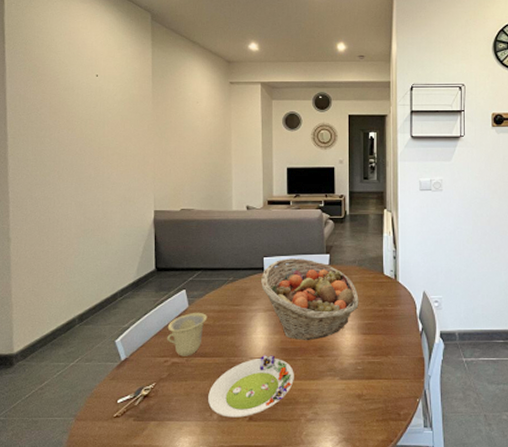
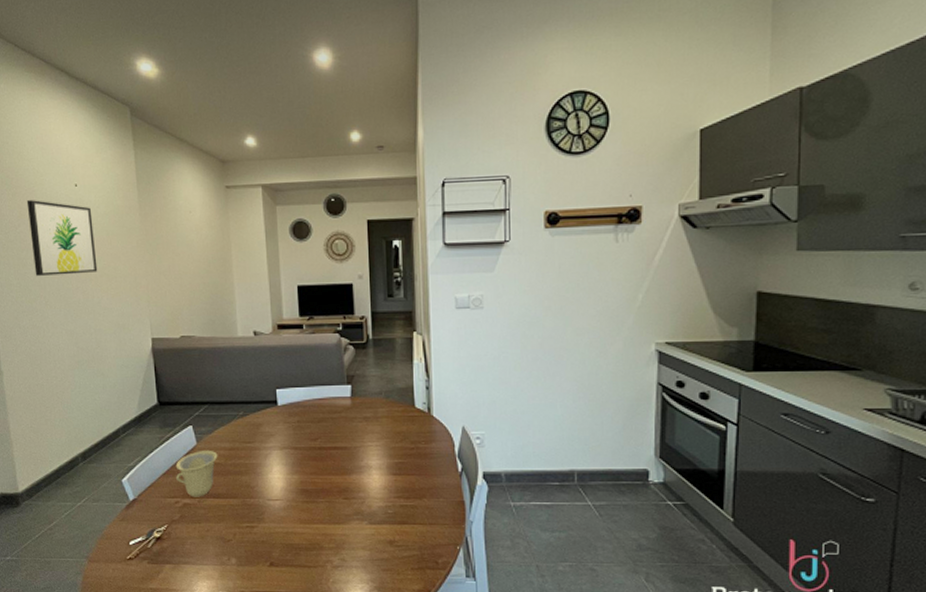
wall art: none [50,87,110,153] -> present [26,200,98,276]
salad plate: present [208,355,294,418] -> none [224,497,317,563]
fruit basket: present [261,258,359,341] -> none [275,390,387,482]

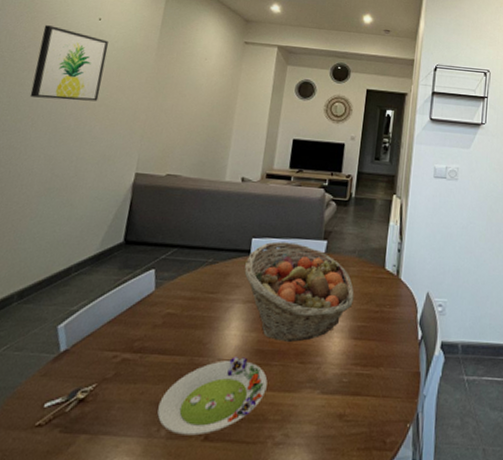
cup: present [175,450,218,497] -> none [121,297,176,352]
salad plate: none [224,497,317,563] -> present [157,357,268,436]
fruit basket: none [275,390,387,482] -> present [244,241,354,343]

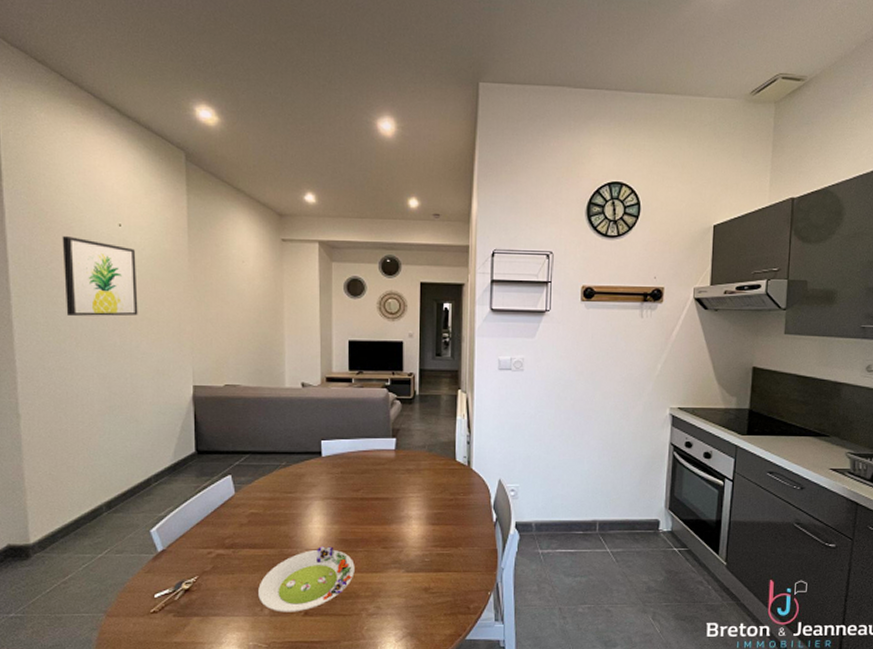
fruit basket: present [244,241,354,343] -> none [318,442,428,532]

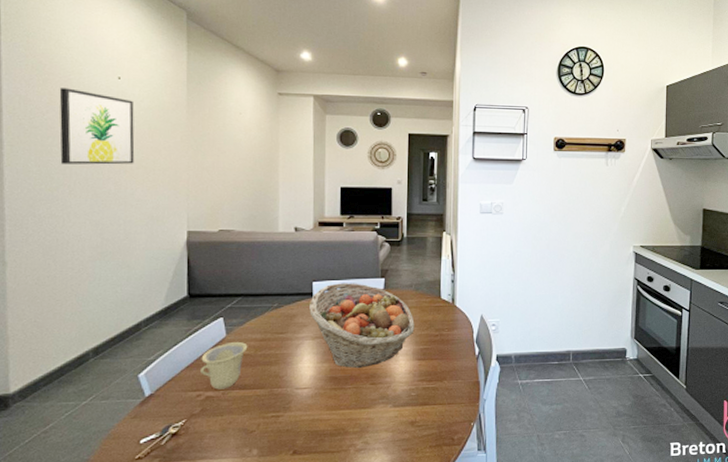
cup: none [211,499,257,548] -> present [200,341,248,390]
salad plate: present [258,546,355,612] -> none [247,384,344,452]
fruit basket: none [318,442,428,532] -> present [309,283,415,369]

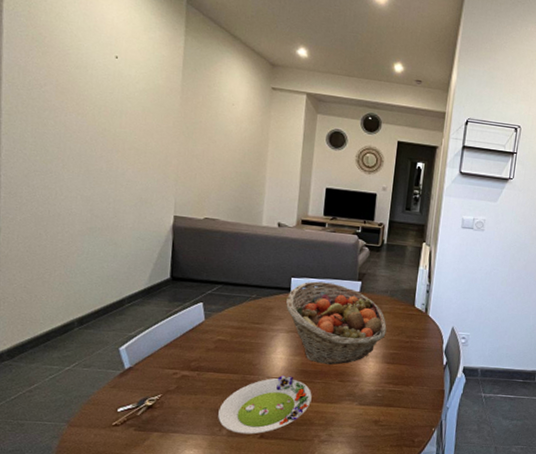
wall art: present [59,88,135,165] -> none [55,61,130,145]
cup: present [200,341,248,390] -> none [178,326,225,371]
salad plate: none [247,384,344,452] -> present [218,375,312,434]

